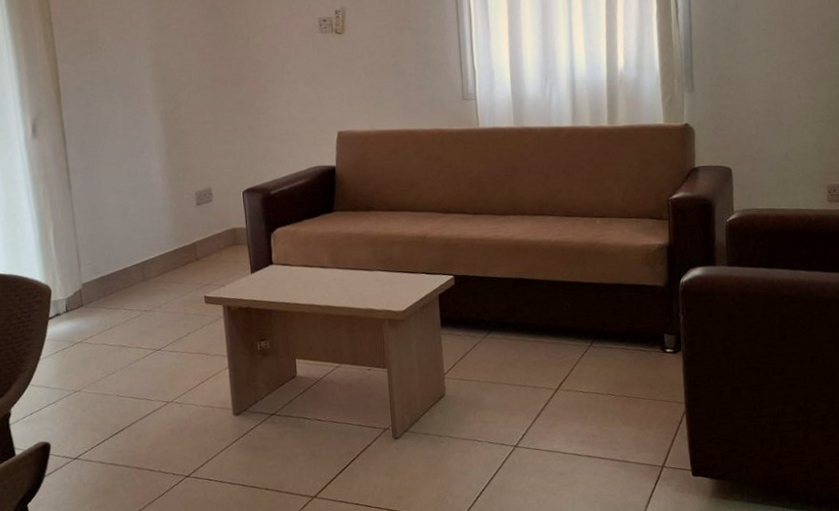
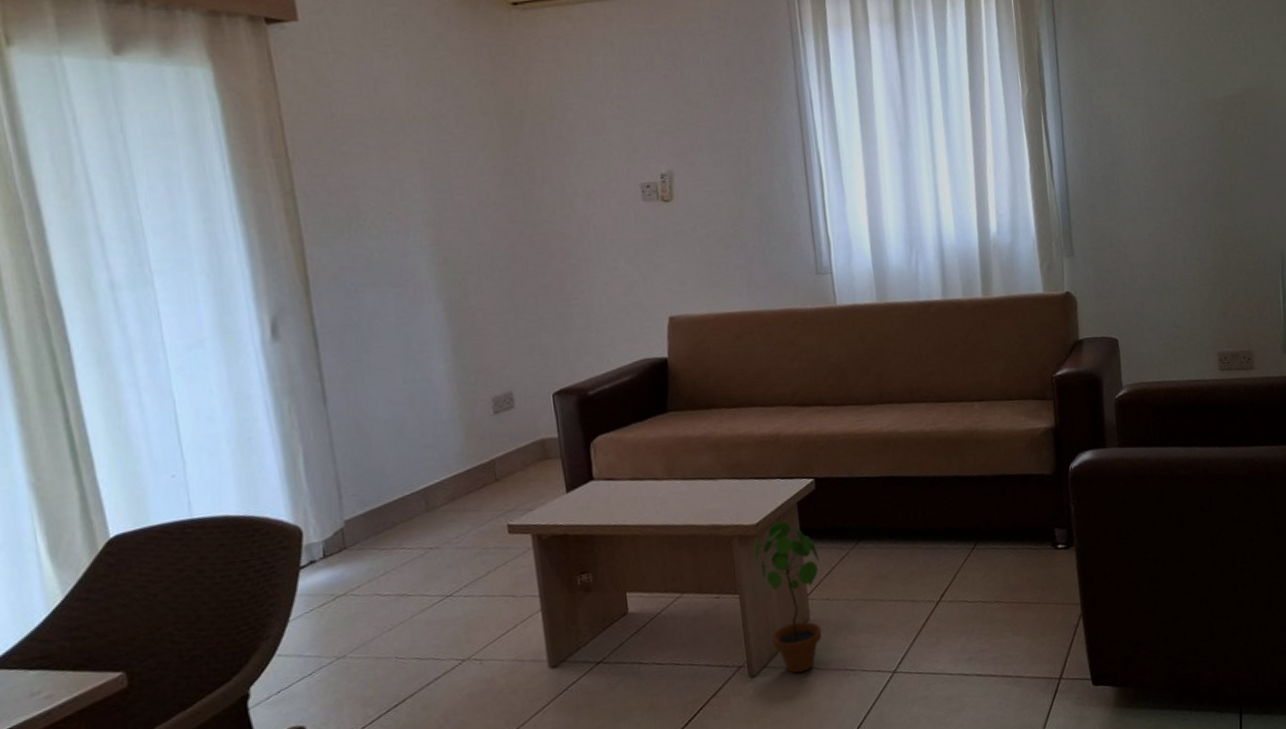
potted plant: none [401,309,456,439] -> present [754,520,822,673]

